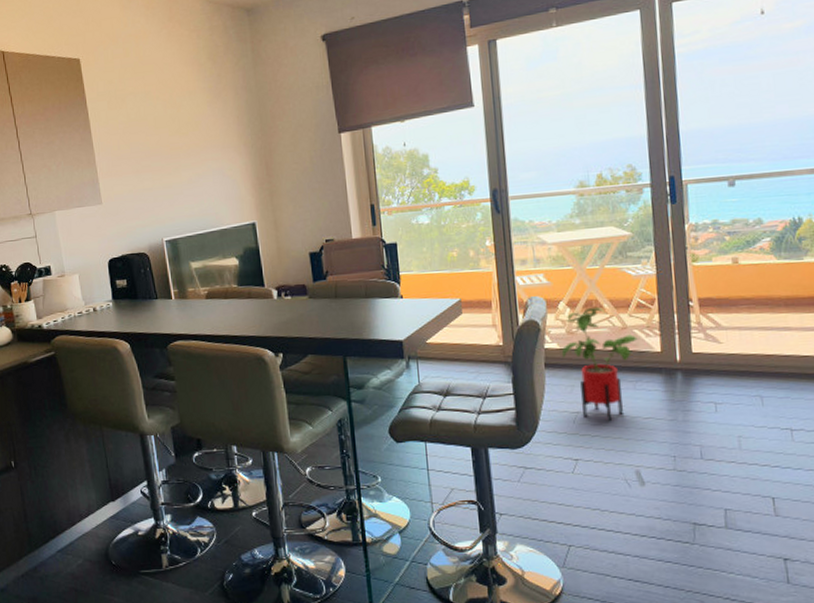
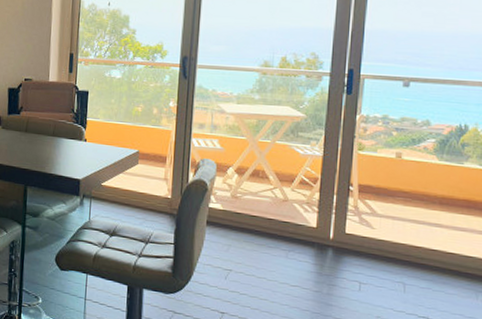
house plant: present [561,308,638,421] -> none [223,177,297,282]

